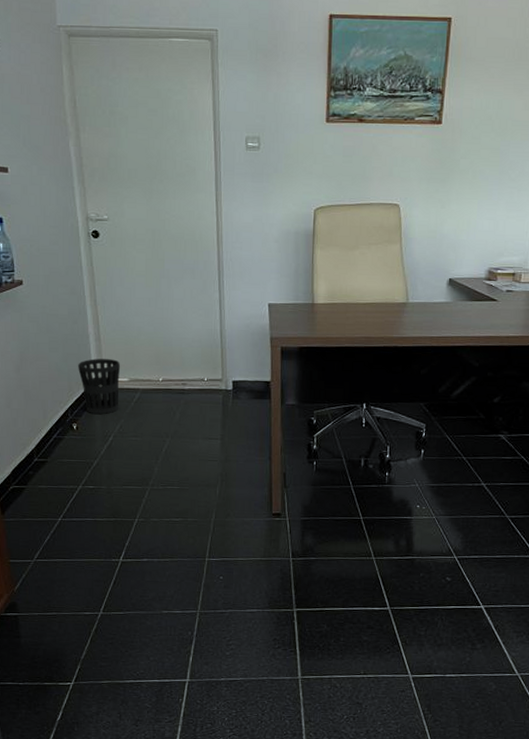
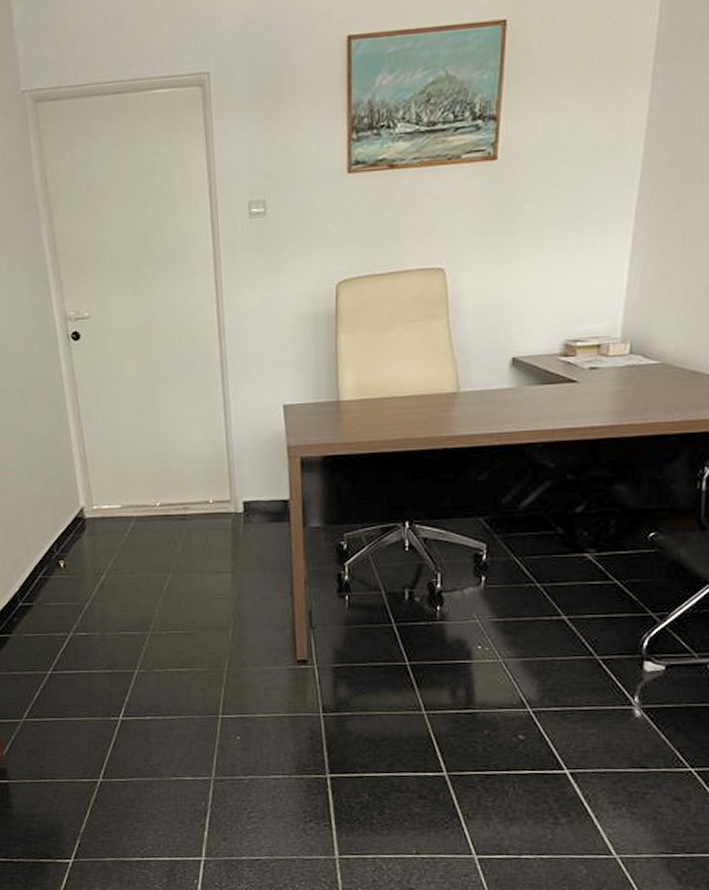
wastebasket: present [78,359,121,415] -> none [63,483,112,549]

